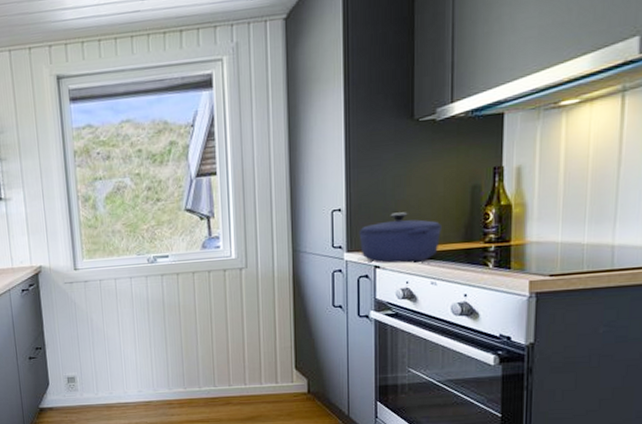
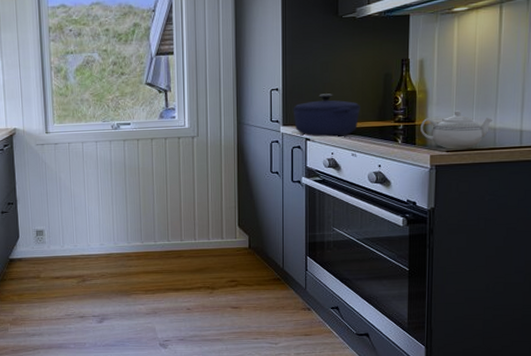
teapot: none [517,226,610,275] -> present [421,110,492,151]

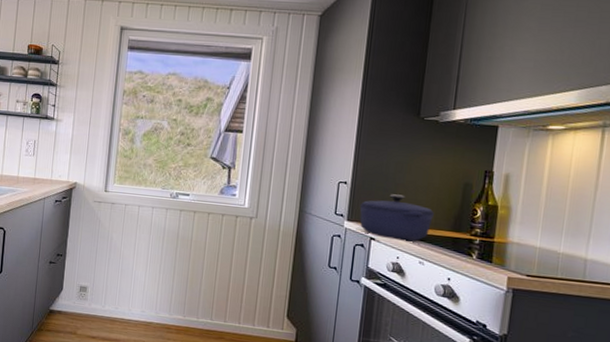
teapot: present [421,110,492,151] -> none [499,233,584,278]

